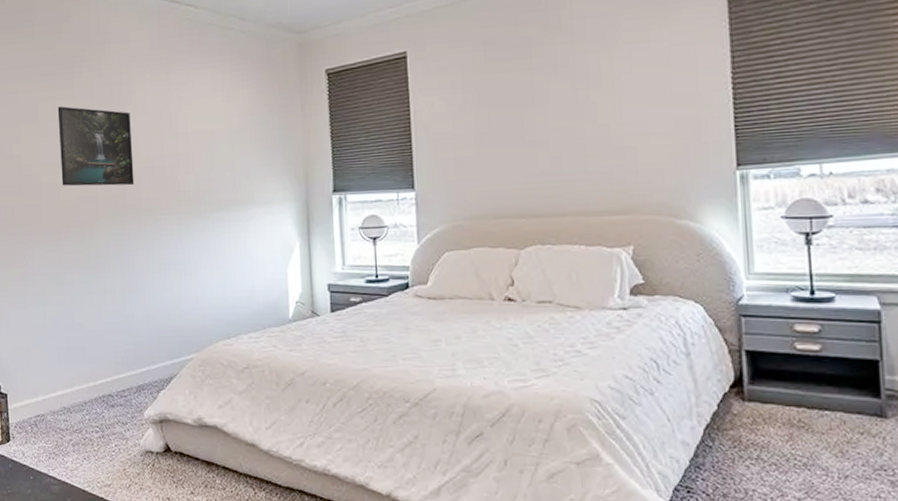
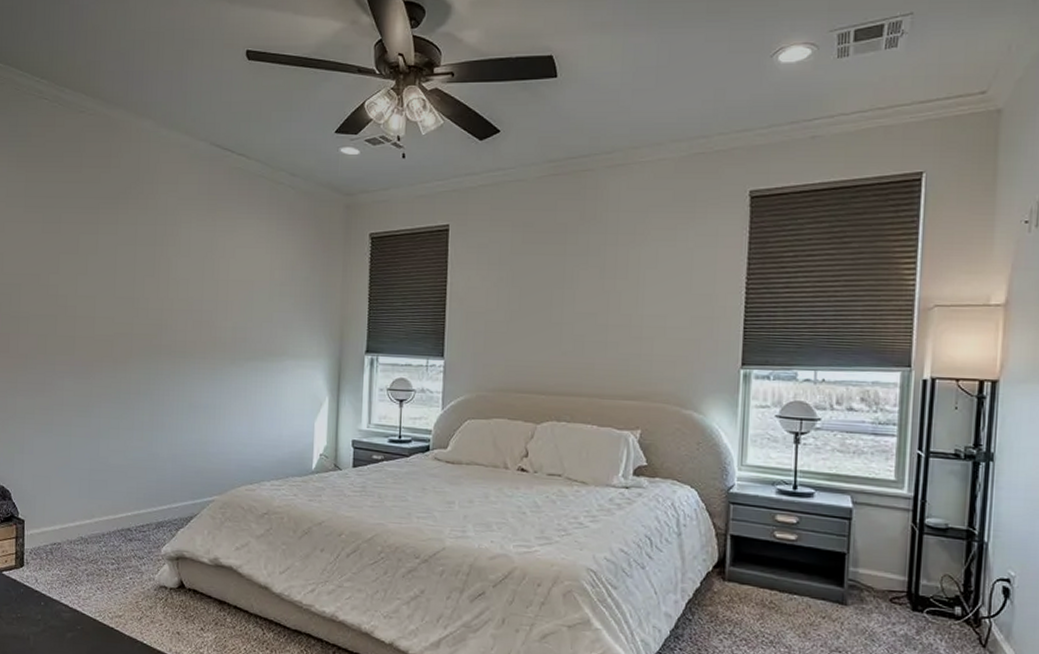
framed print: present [57,106,134,186] -> none [98,241,173,327]

